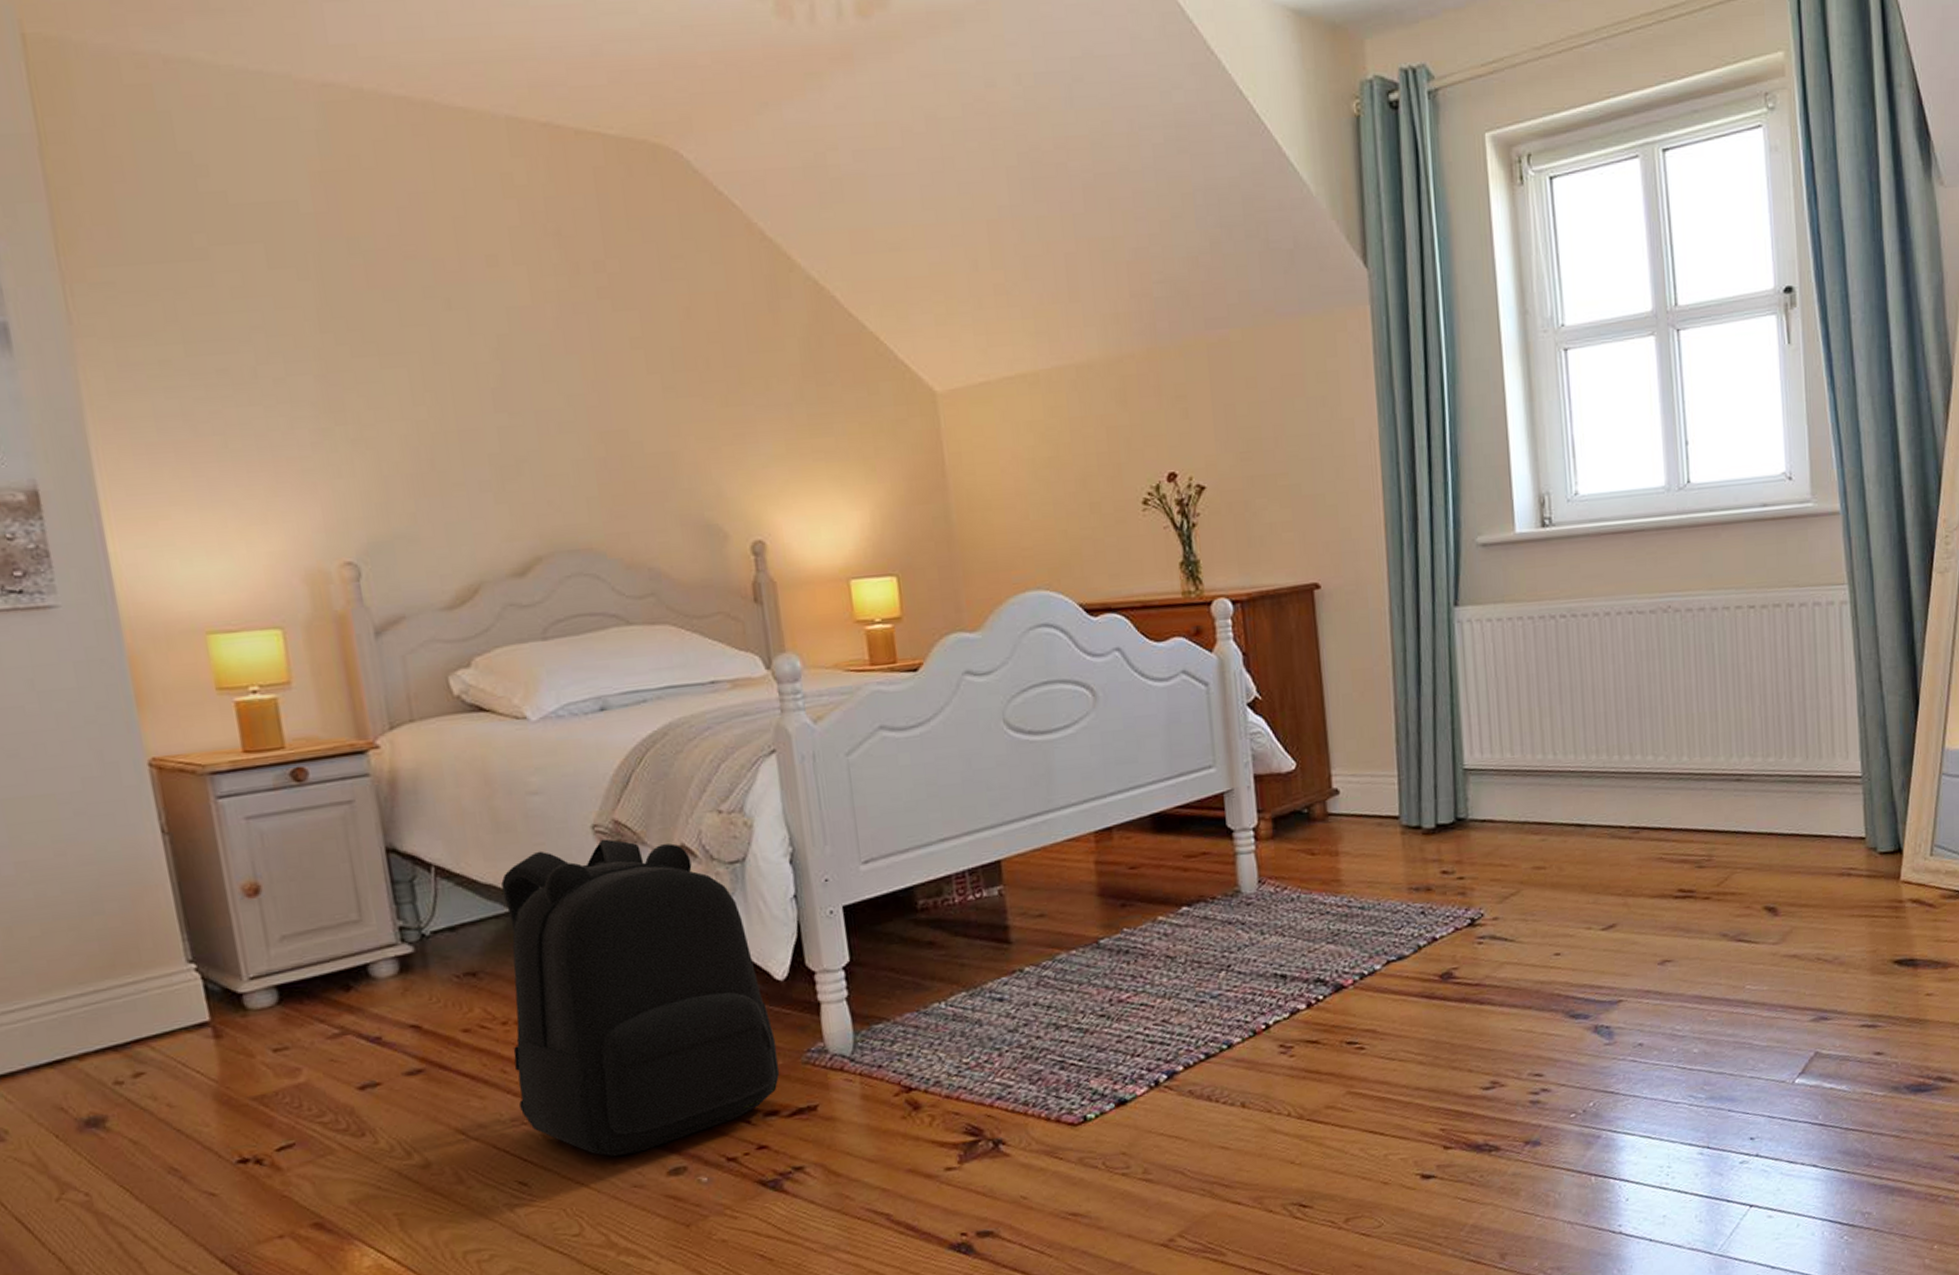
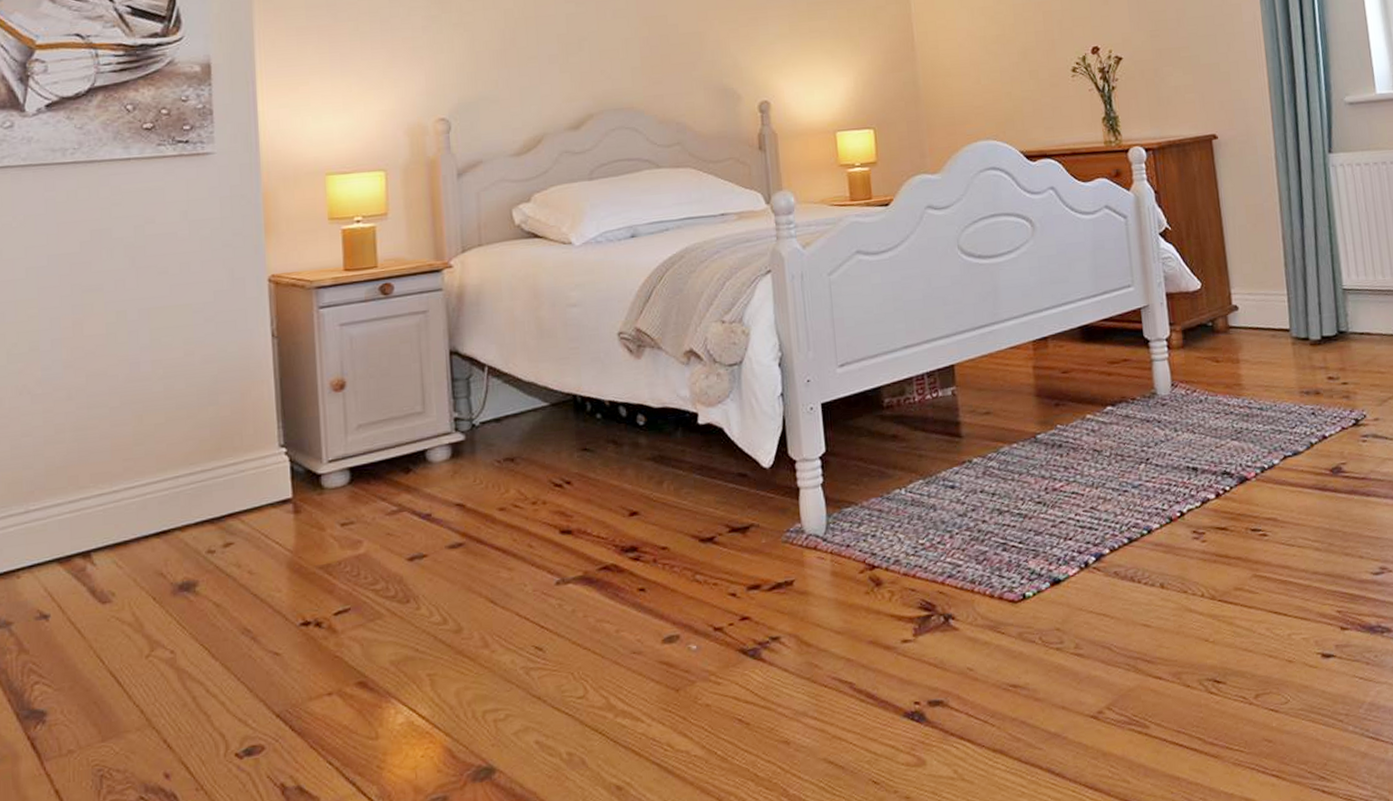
backpack: present [501,838,780,1156] -> none [539,344,763,625]

